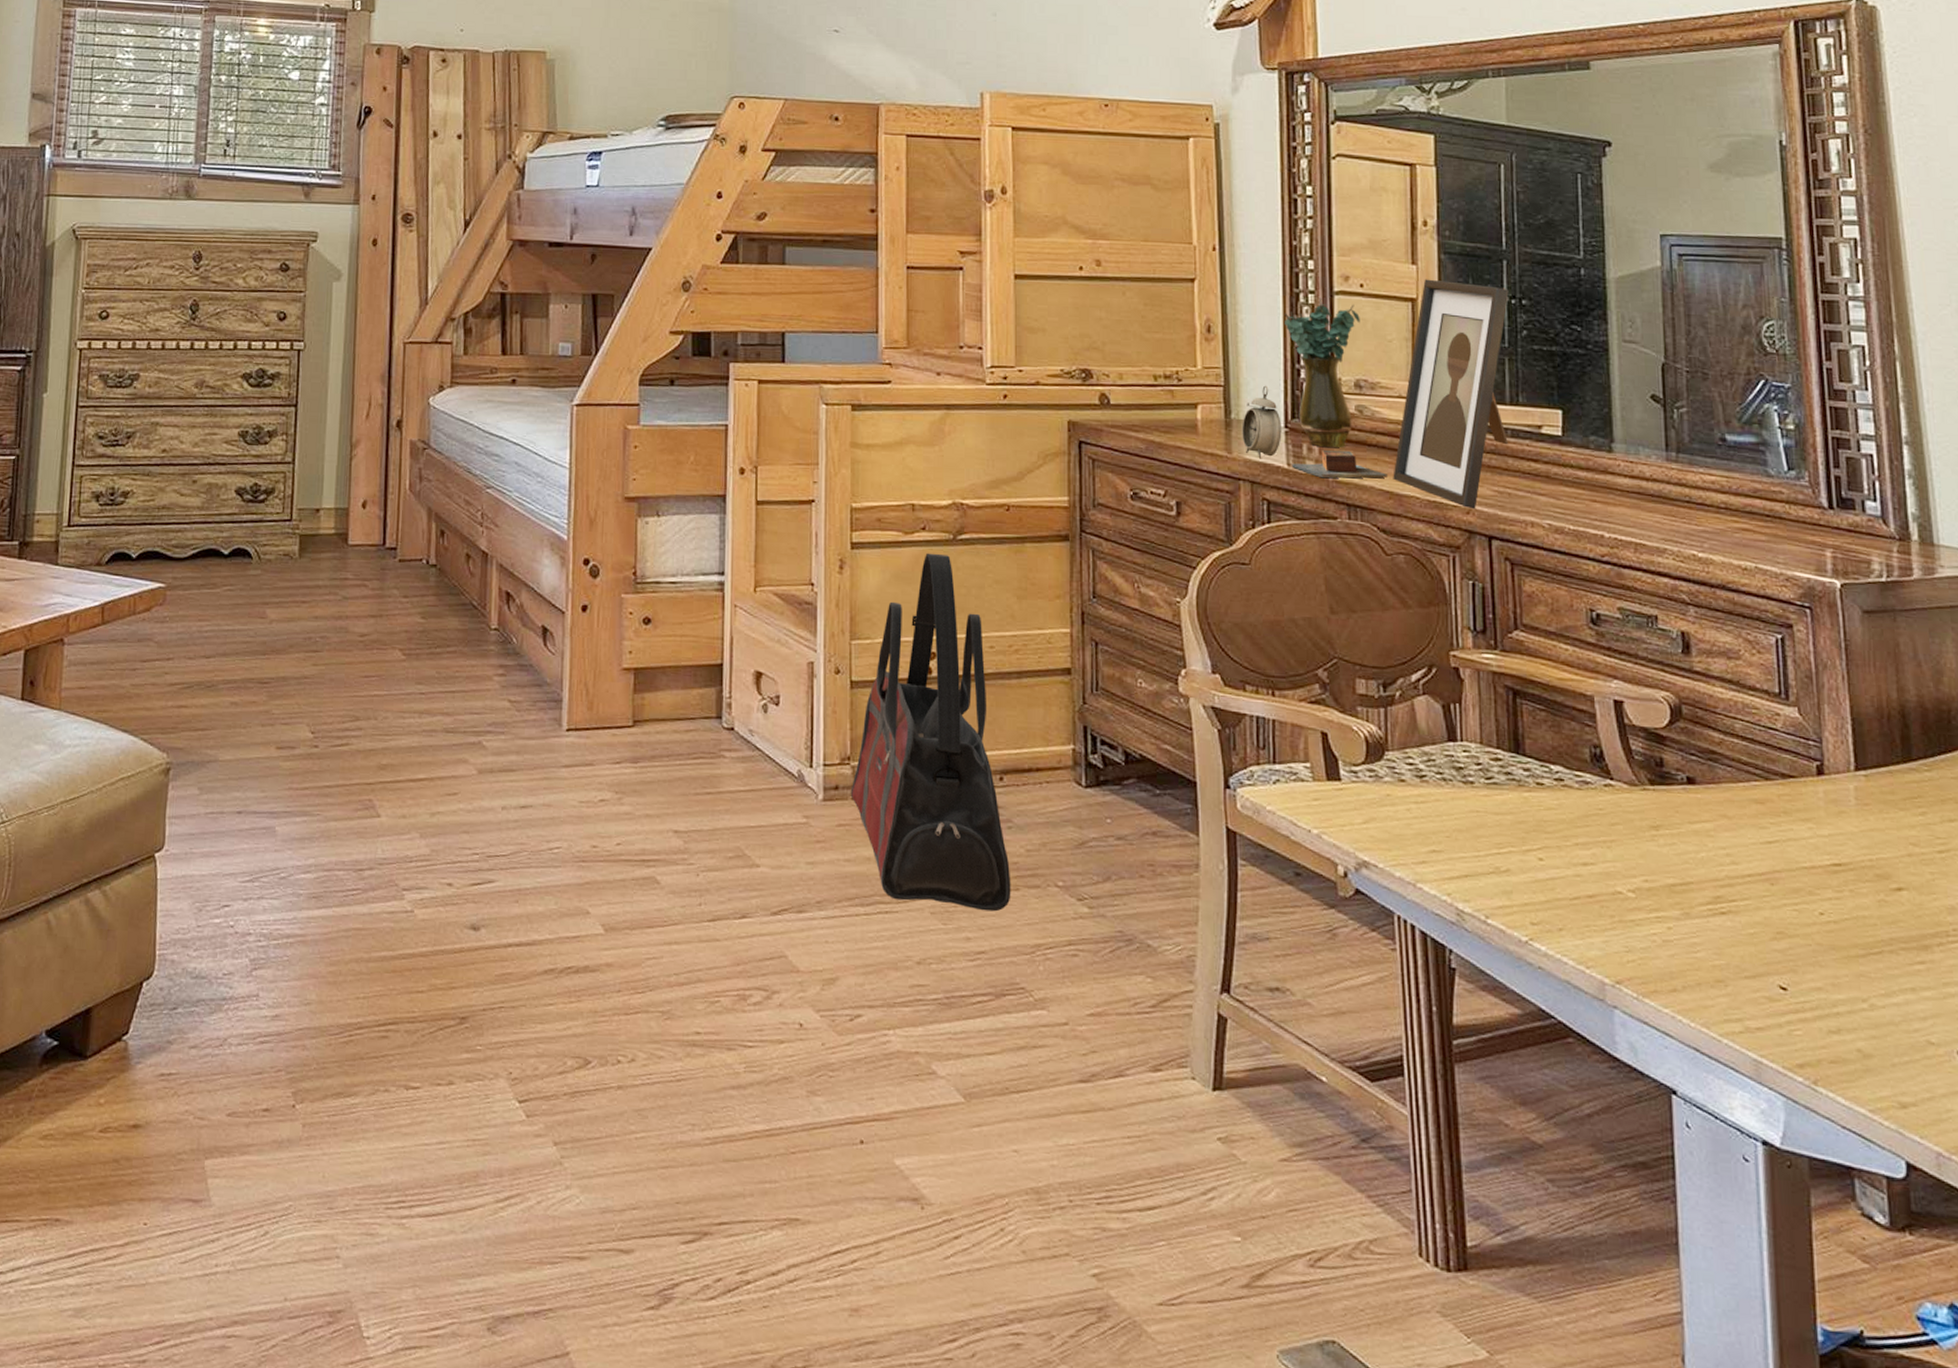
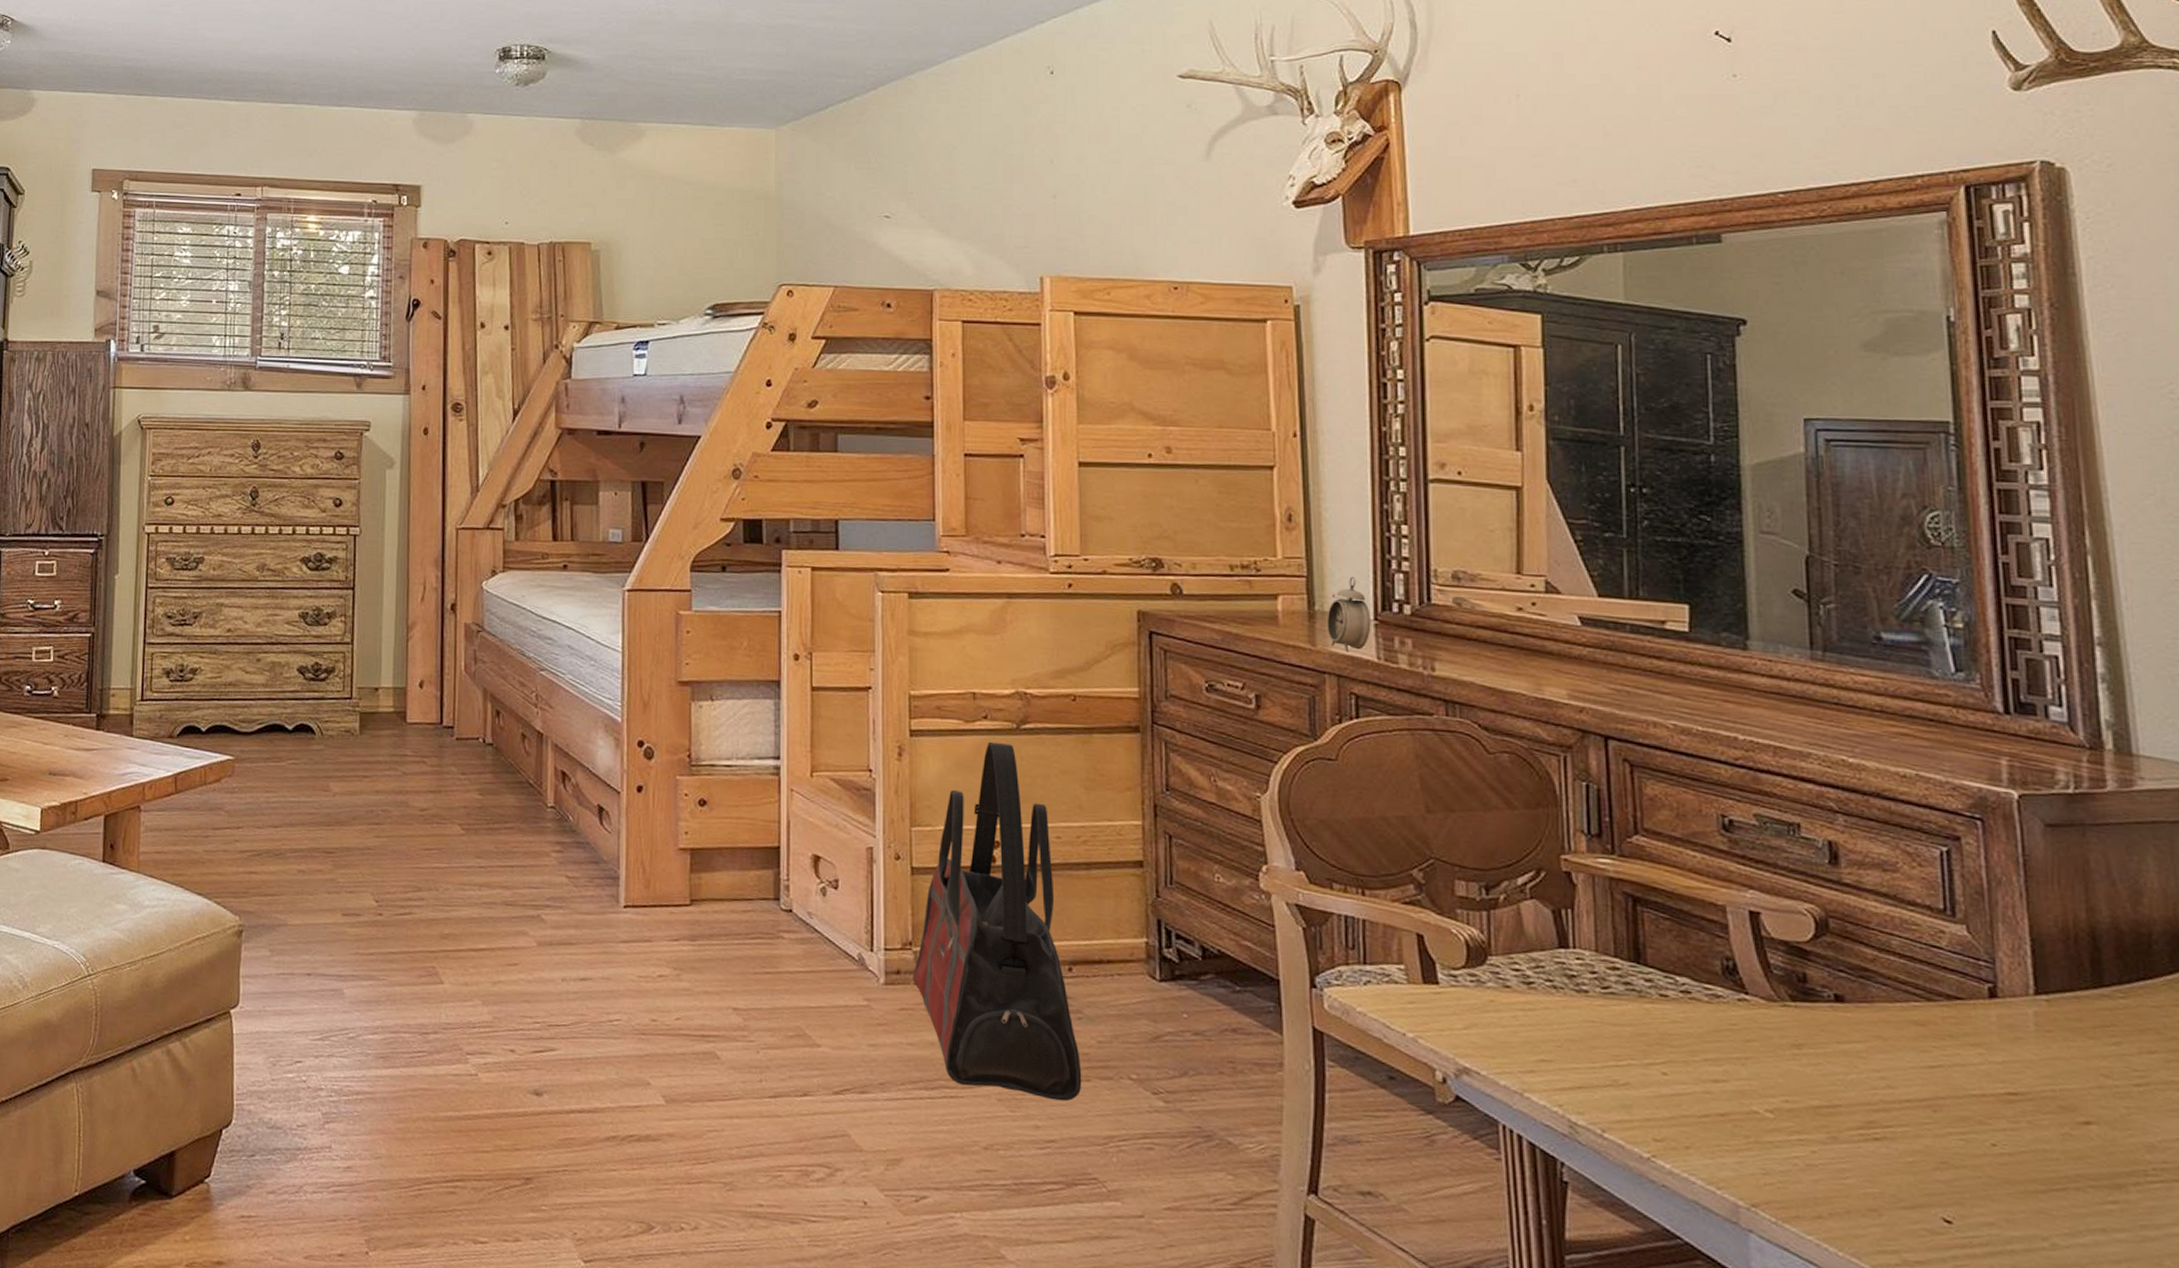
vase: present [1284,297,1360,447] -> none [1373,485,1458,641]
wooden box: present [1292,450,1387,479] -> none [1382,644,1489,674]
picture frame: present [1393,279,1509,510] -> none [1495,466,1628,708]

